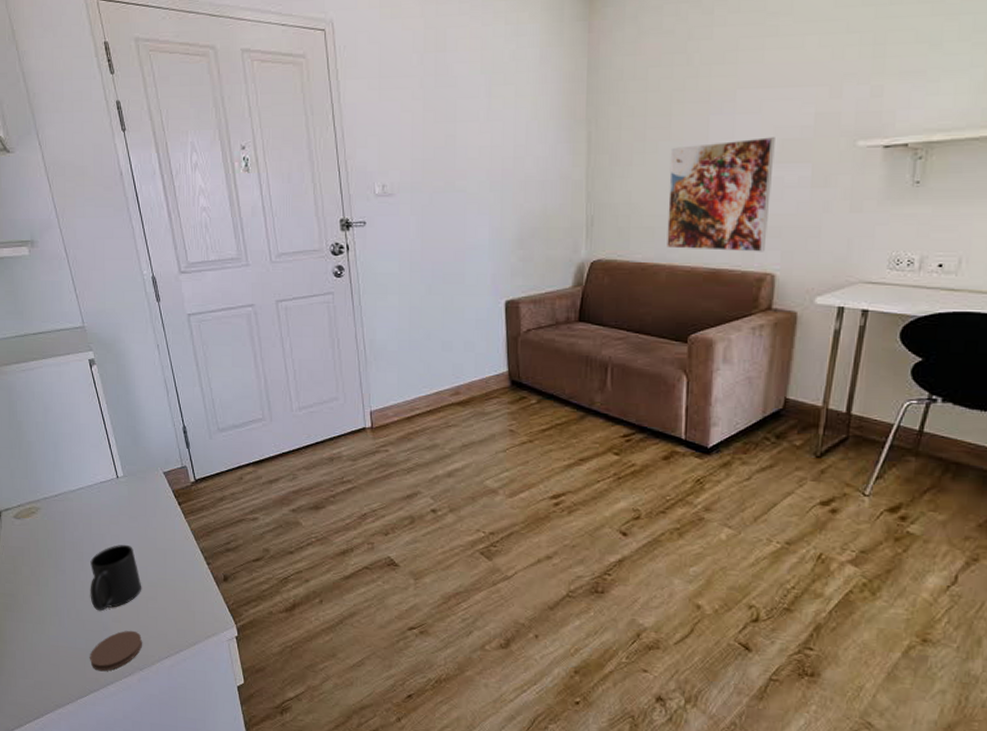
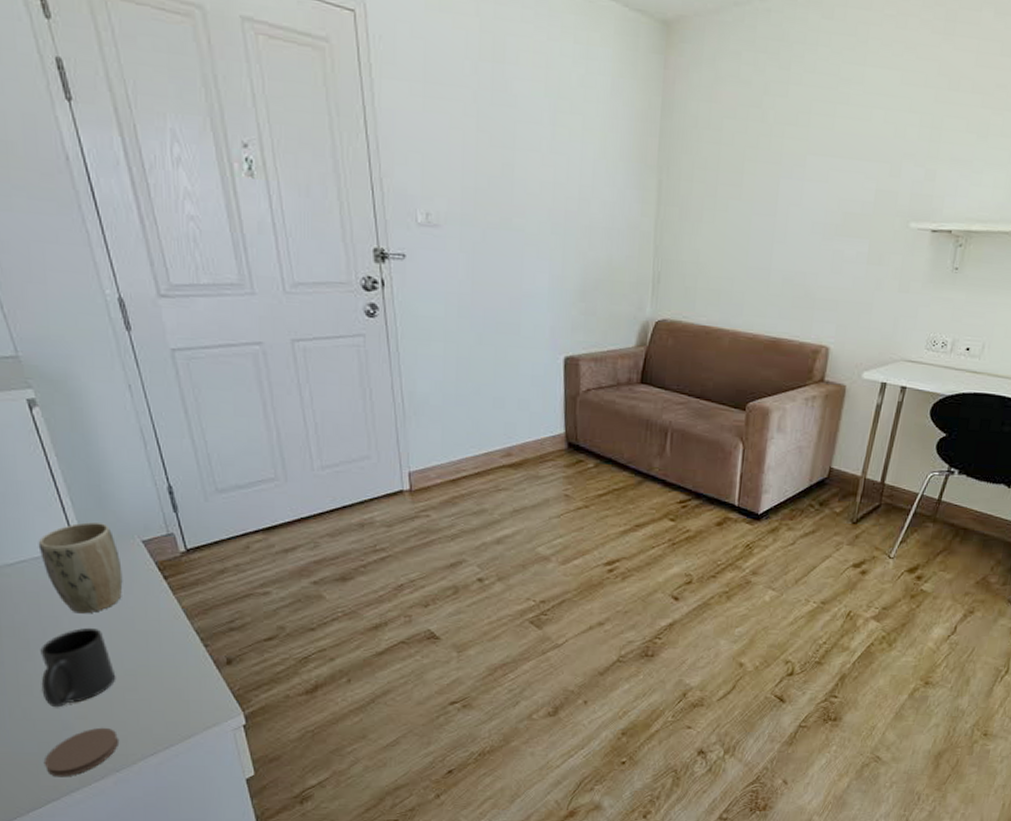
plant pot: none [92,457,149,533] -> present [38,522,123,614]
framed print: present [667,137,775,252] -> none [731,208,839,325]

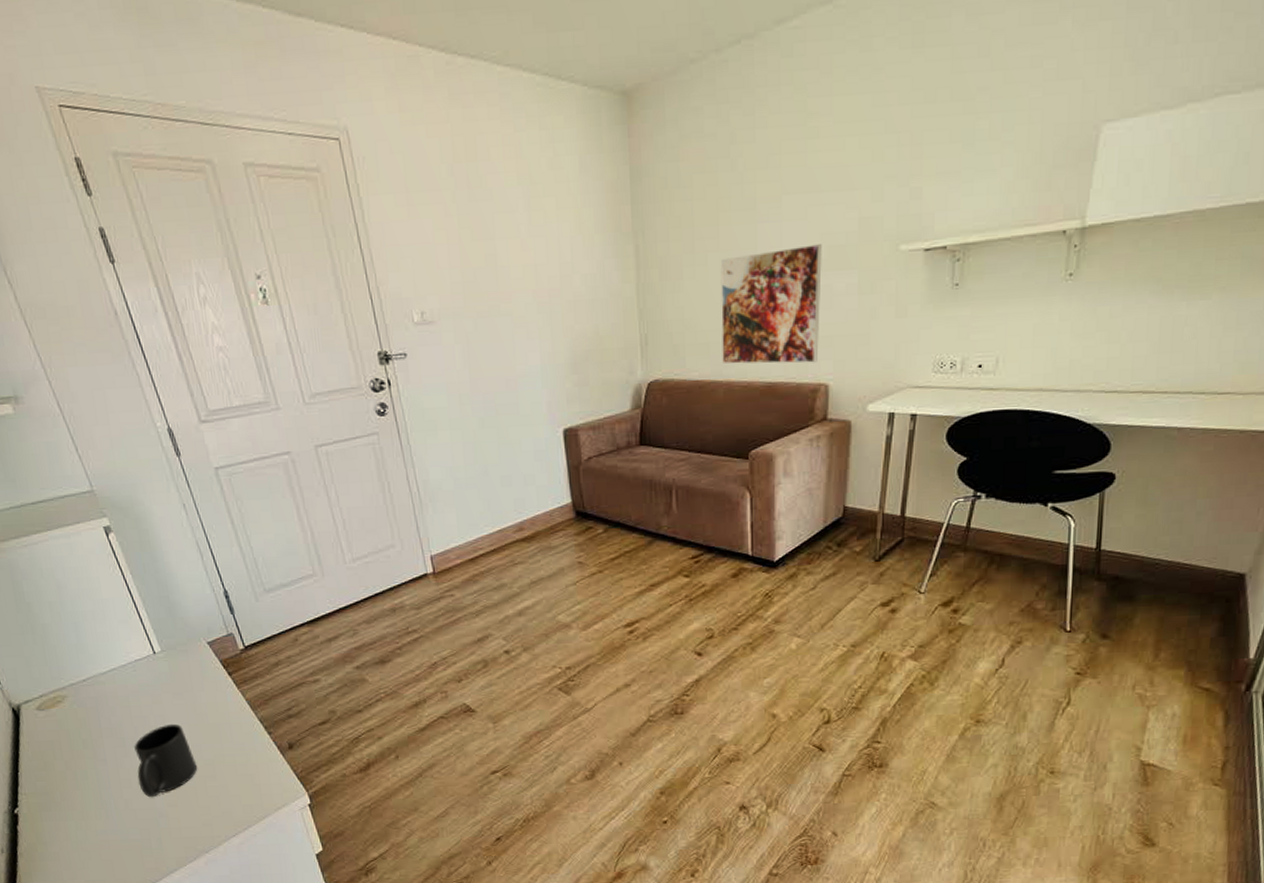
plant pot: present [38,522,123,614] -> none [123,629,196,712]
coaster: present [43,727,120,777] -> none [146,813,206,860]
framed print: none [731,208,839,325] -> present [720,244,822,365]

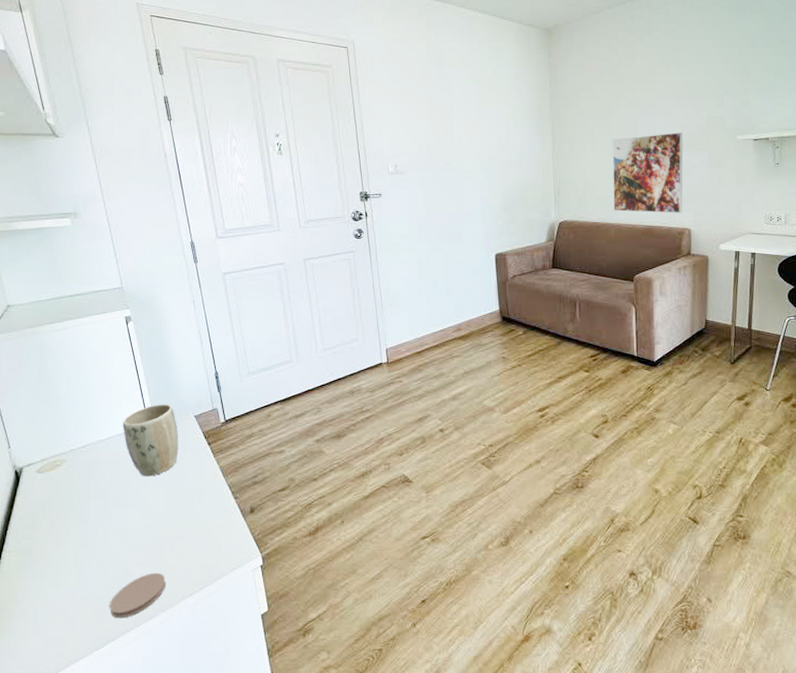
plant pot: none [123,629,196,712] -> present [122,404,179,477]
mug: present [134,723,198,798] -> none [113,487,168,557]
coaster: none [146,813,206,860] -> present [109,572,167,619]

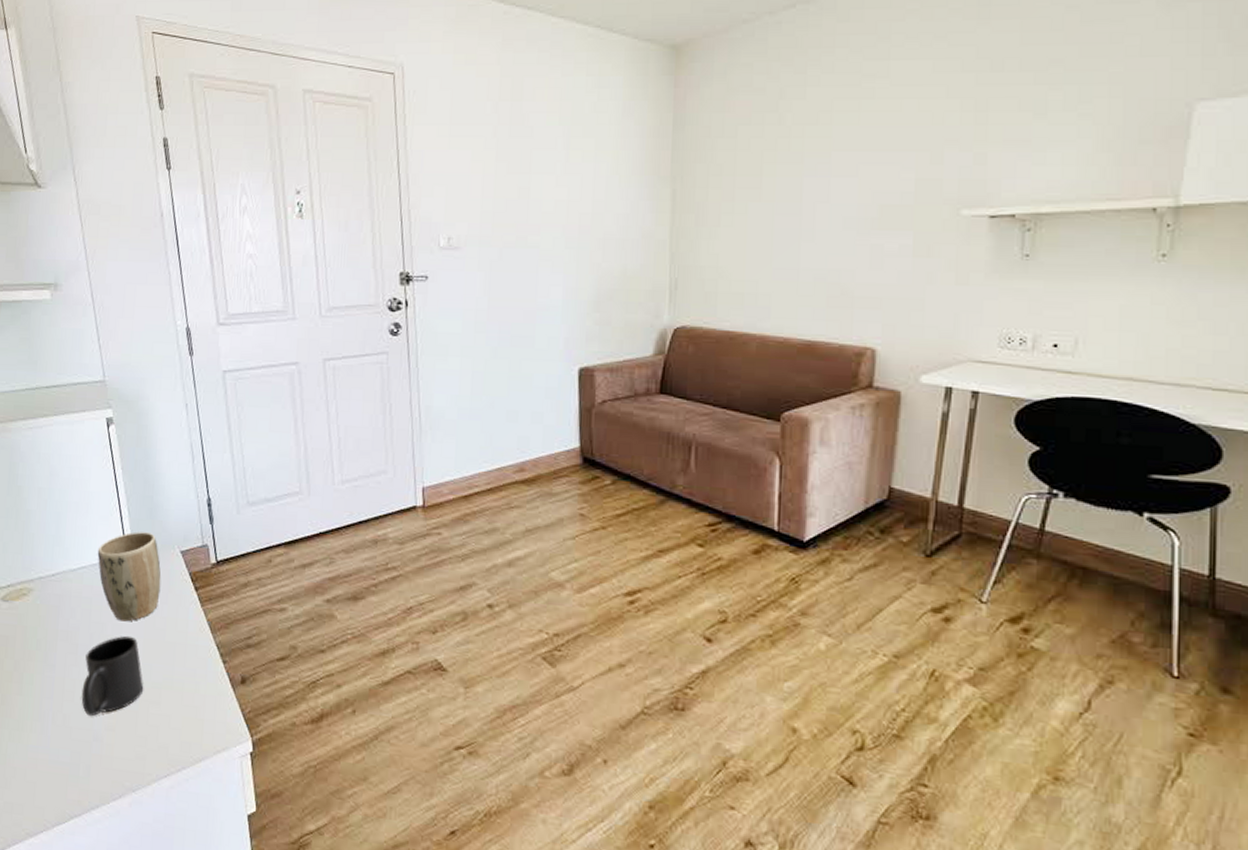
coaster: present [109,572,167,619] -> none [73,741,139,792]
mug: none [113,487,168,557] -> present [81,635,144,717]
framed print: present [612,132,683,213] -> none [757,202,873,324]

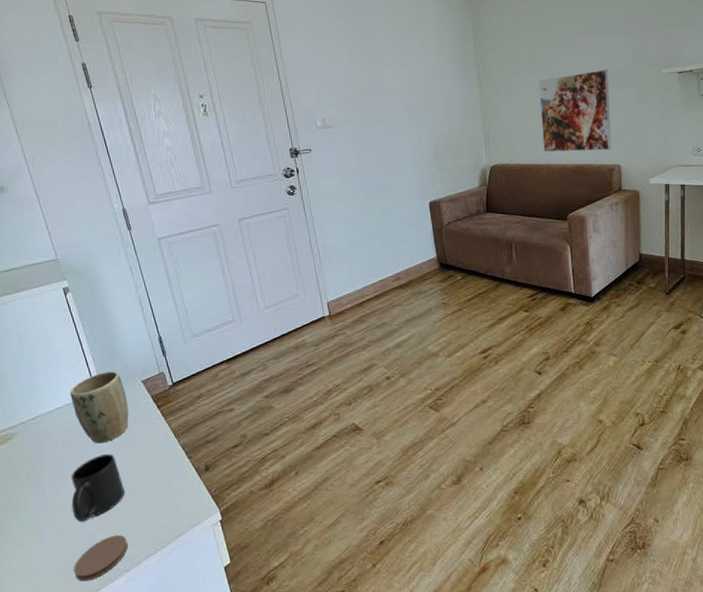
coaster: none [73,741,139,792] -> present [73,534,129,582]
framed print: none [757,202,873,324] -> present [538,69,611,153]

